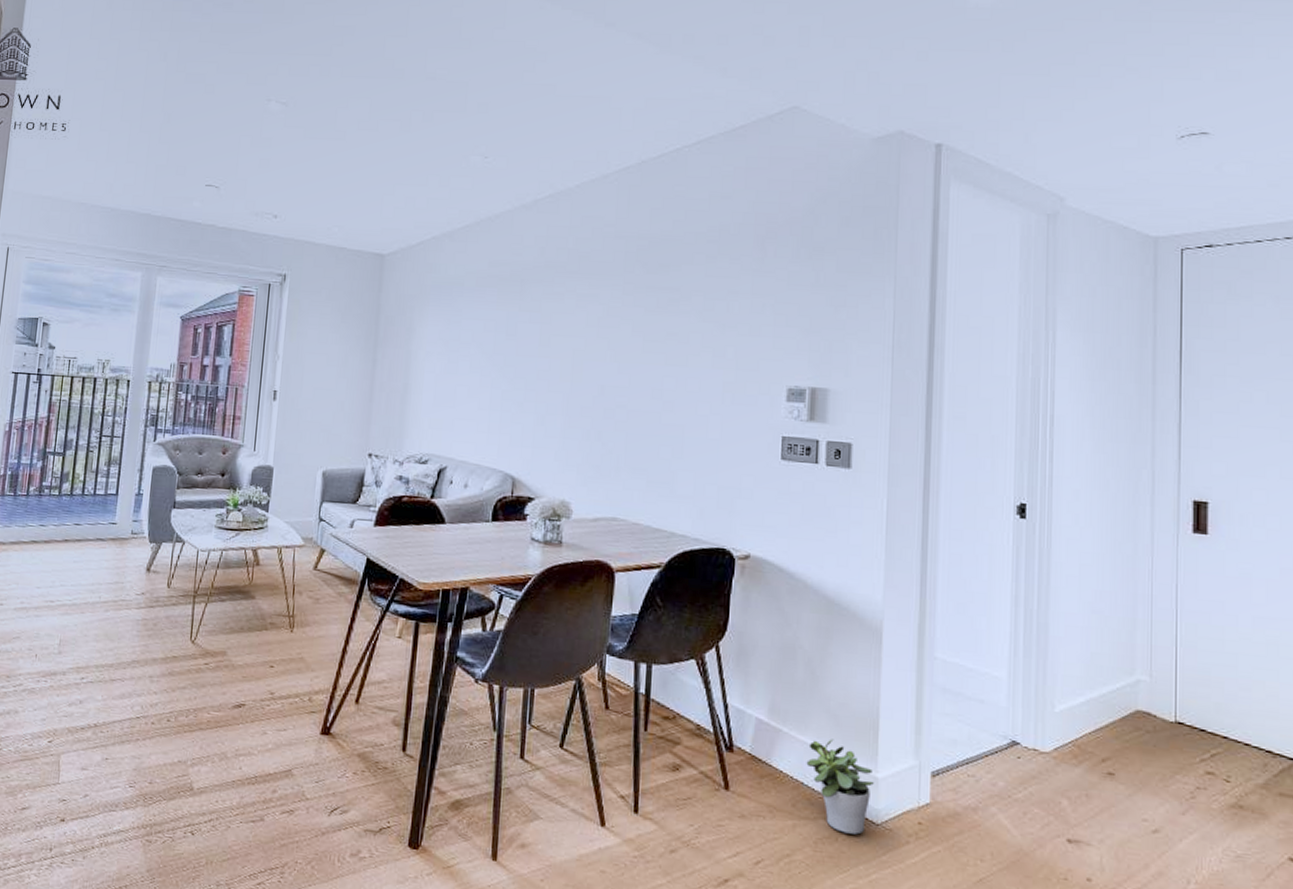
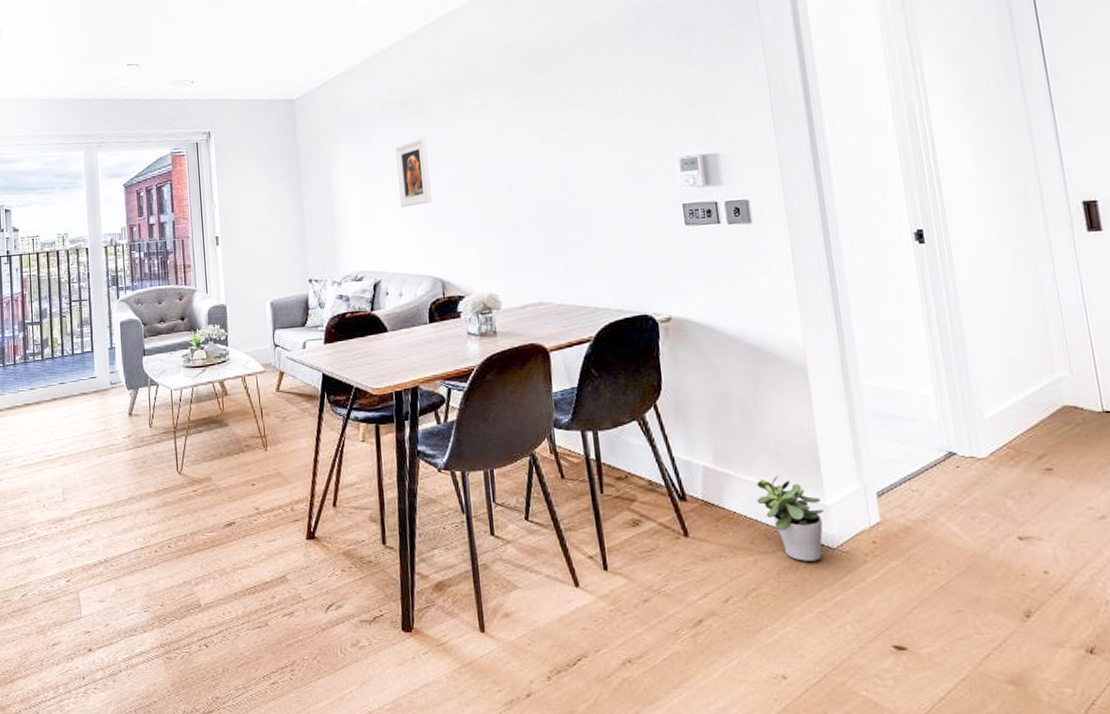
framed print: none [482,320,521,393] -> present [396,138,432,208]

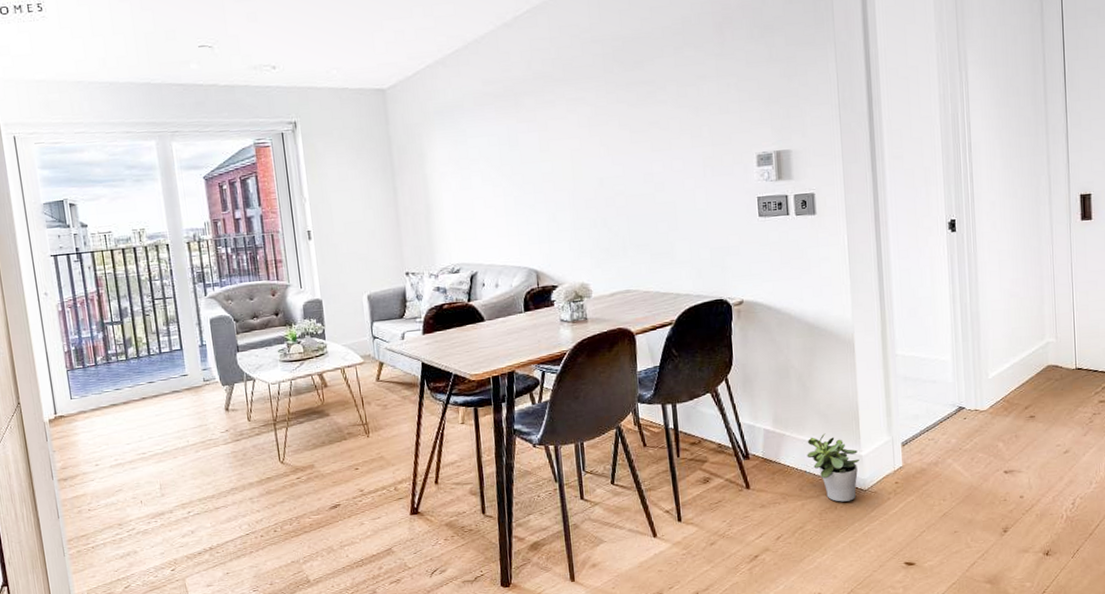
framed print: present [396,138,432,208] -> none [490,131,526,201]

